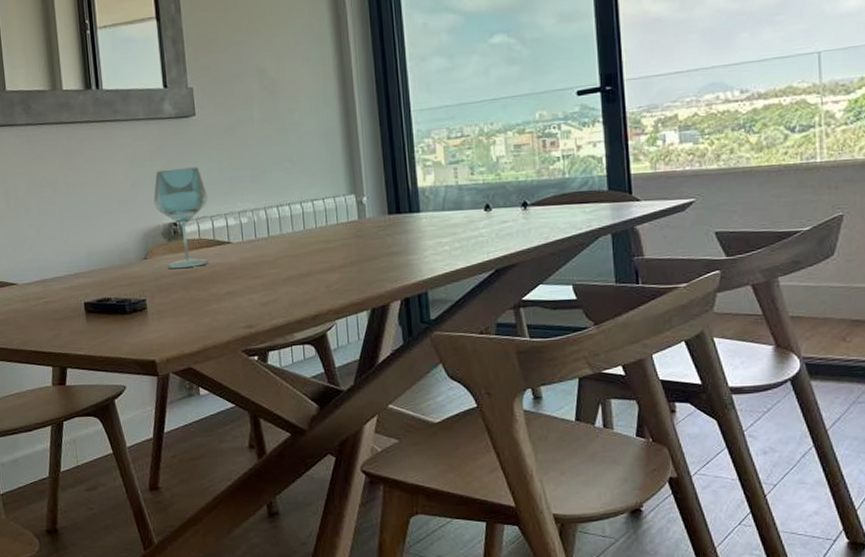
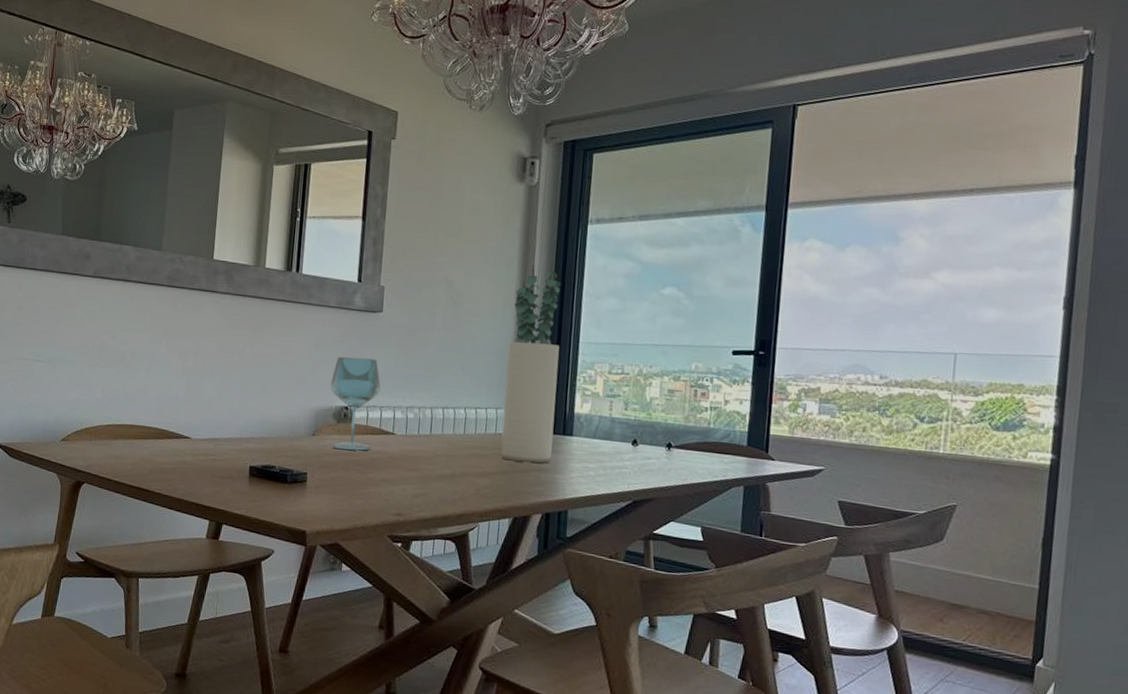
vase: none [334,29,401,250] -> present [500,262,562,464]

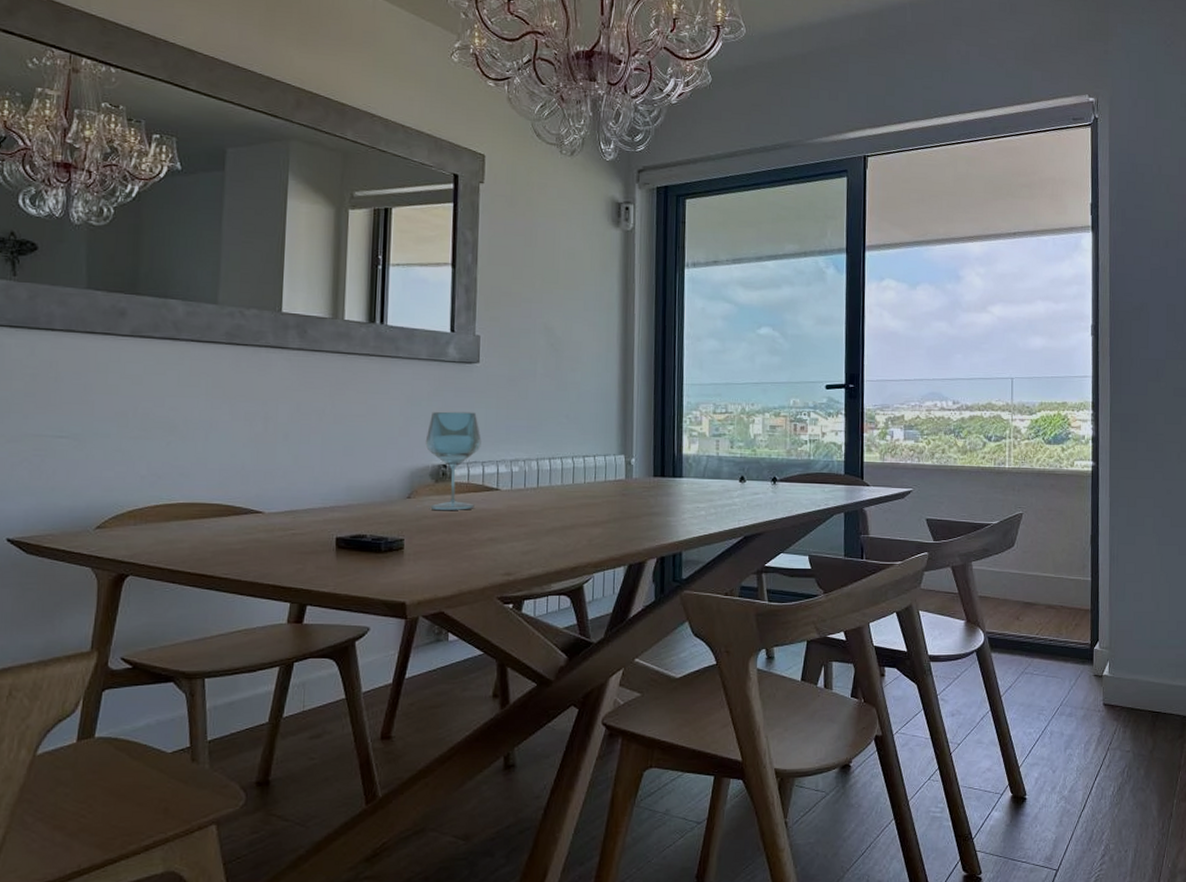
vase: present [500,262,562,464] -> none [611,306,665,508]

